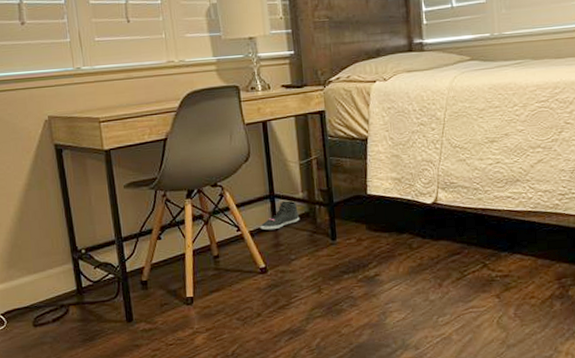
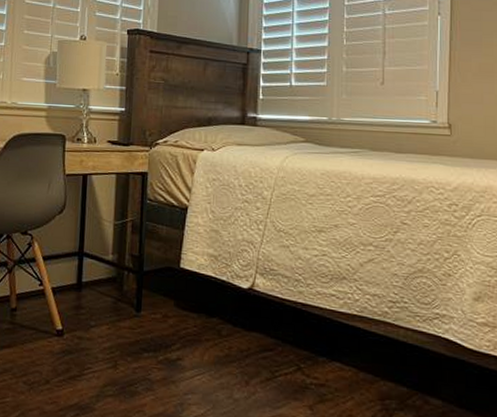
sneaker: present [260,201,300,231] -> none [63,260,106,291]

